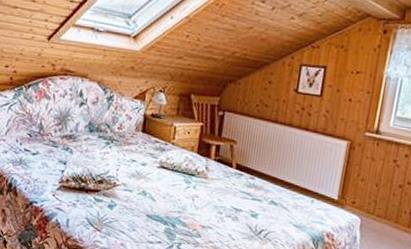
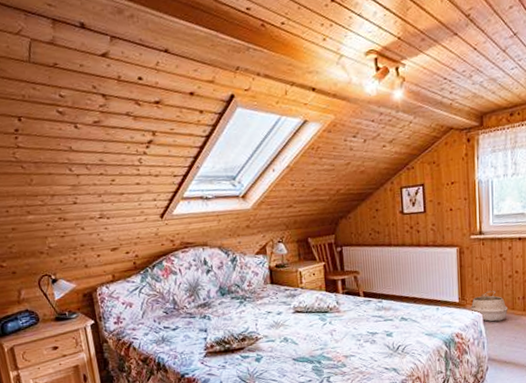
woven basket: none [348,196,392,232] -> present [469,290,508,322]

